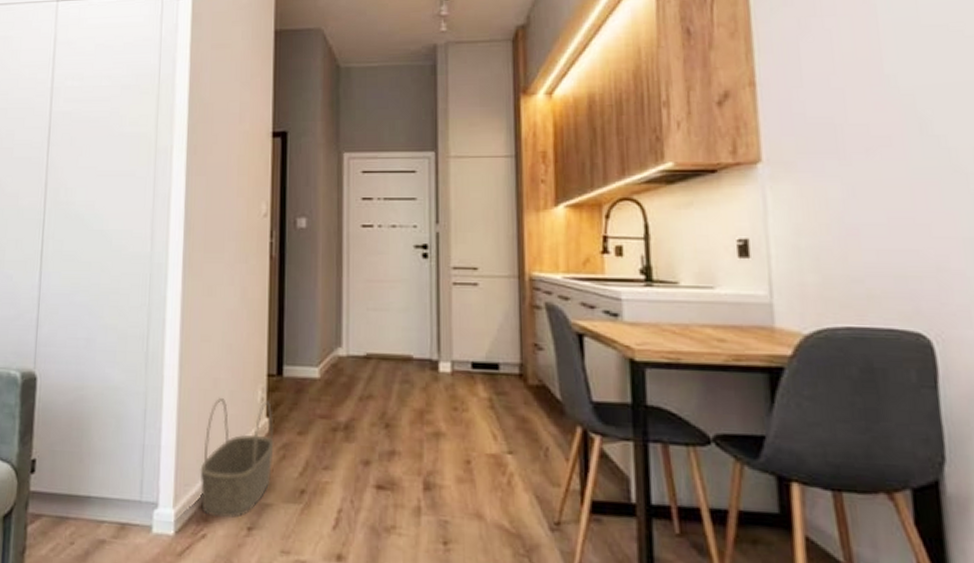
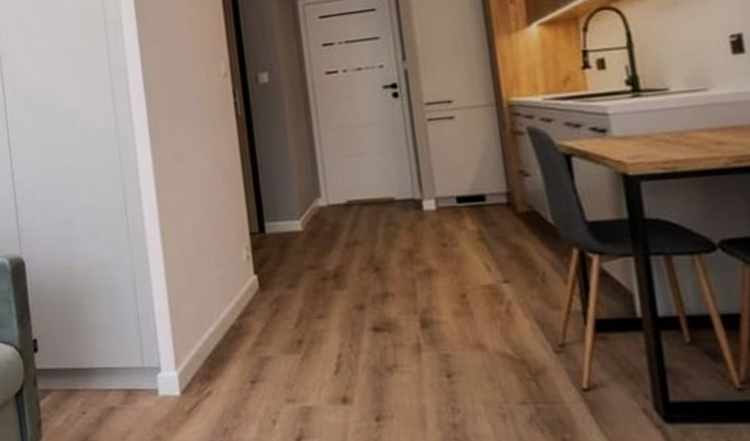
basket: present [200,397,274,518] -> none [196,258,267,375]

